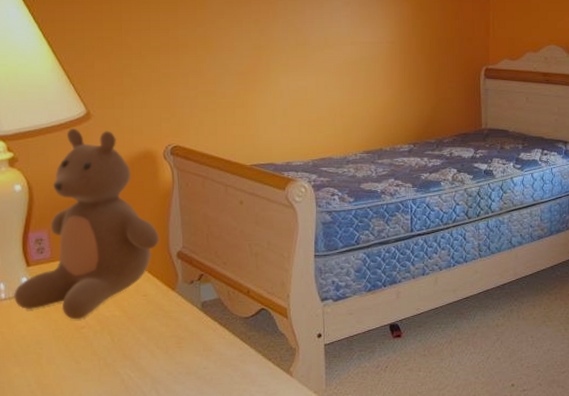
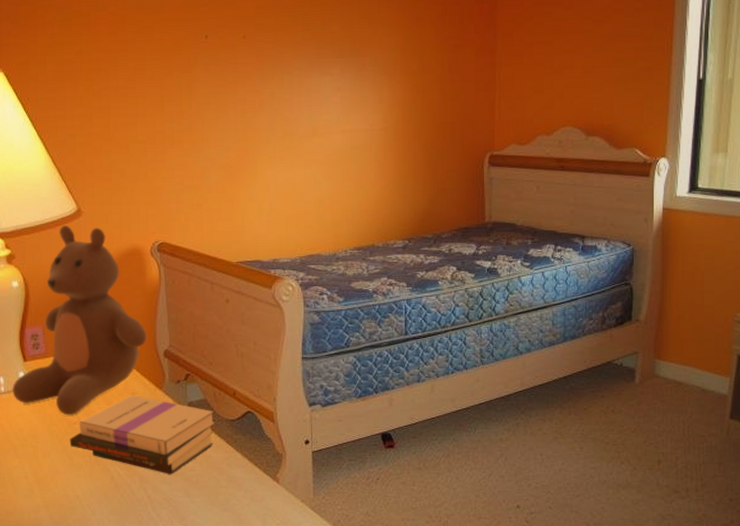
books: none [76,297,229,374] -> present [69,395,215,475]

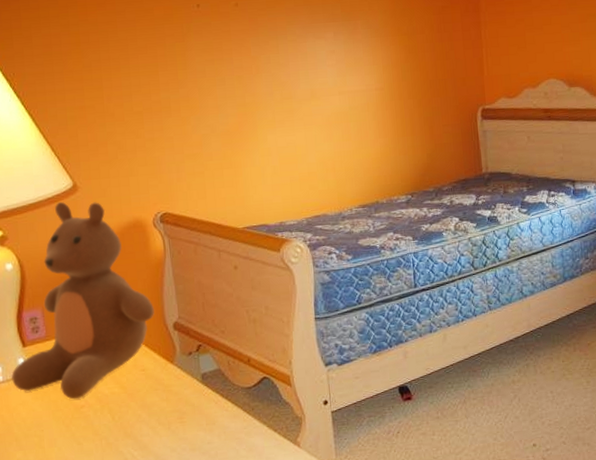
books: present [69,395,215,475] -> none [77,371,231,450]

